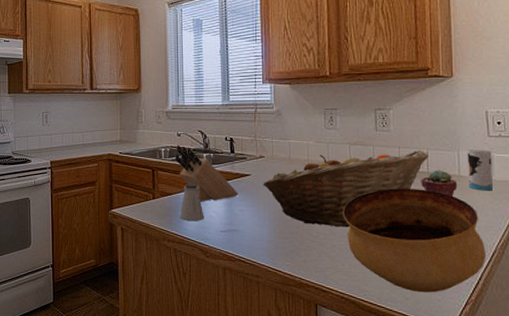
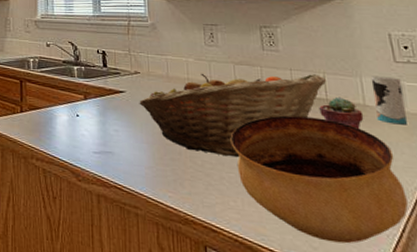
knife block: present [174,145,239,202] -> none [43,55,113,119]
saltshaker: present [180,183,204,221] -> none [49,97,76,139]

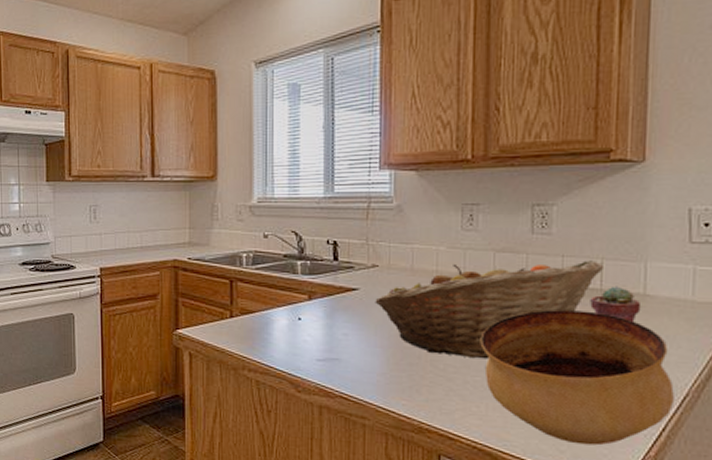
cup: present [370,76,407,125] -> none [657,260,693,316]

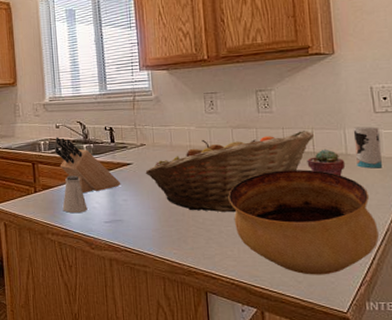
knife block: none [259,249,342,323] -> present [54,137,121,194]
saltshaker: none [264,299,296,346] -> present [62,175,88,213]
cup: none [657,260,693,316] -> present [353,126,382,169]

